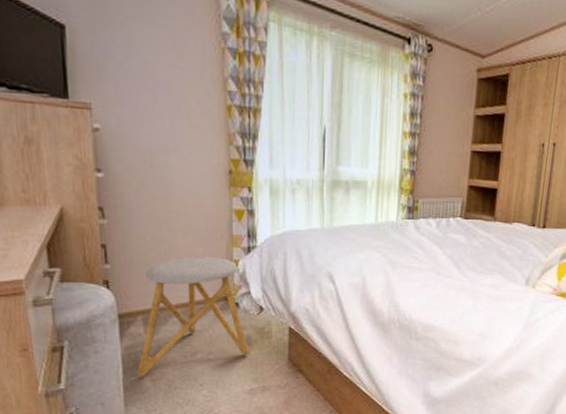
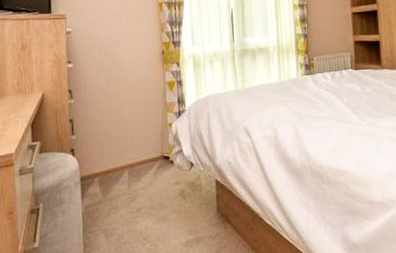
stool: present [137,257,249,378] -> none [94,122,184,234]

